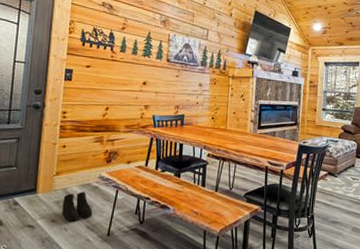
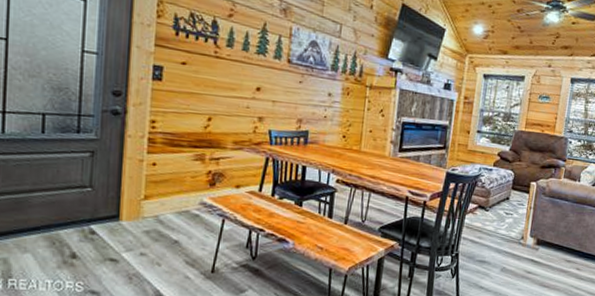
boots: present [62,191,93,221] -> none [153,219,193,255]

